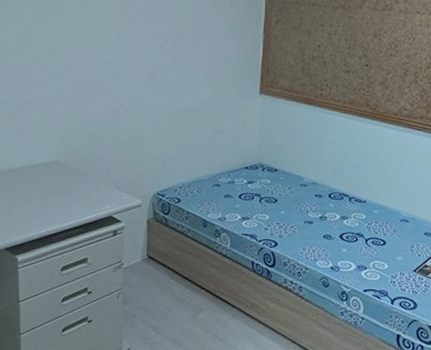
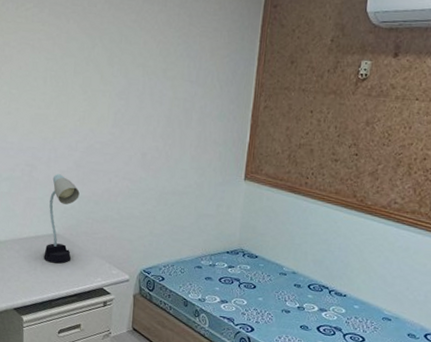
desk lamp: none [40,96,81,194] -> present [43,174,80,264]

